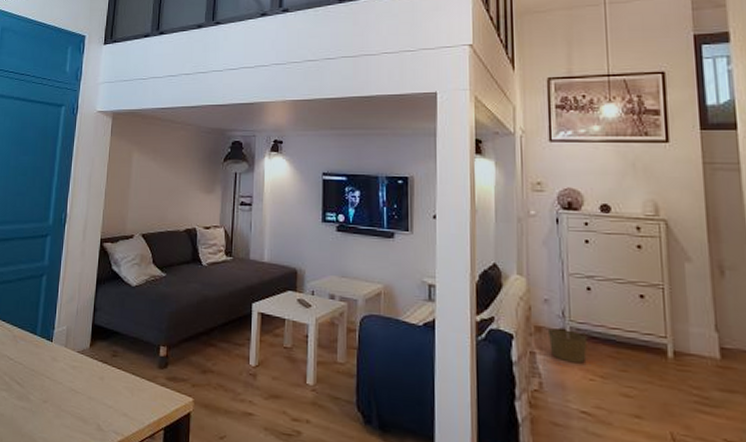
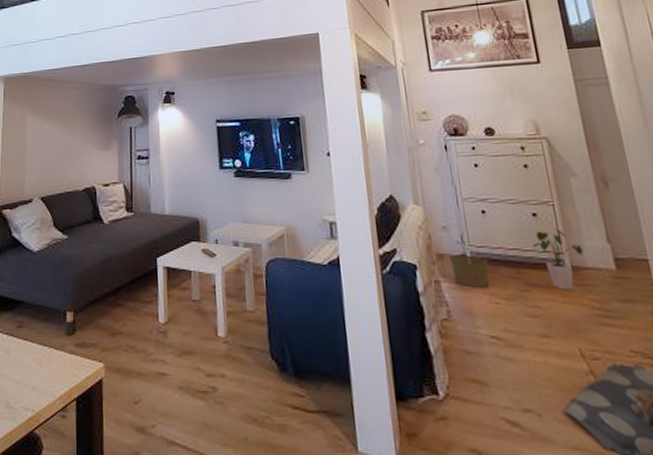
house plant: none [635,313,688,374] -> present [532,229,583,290]

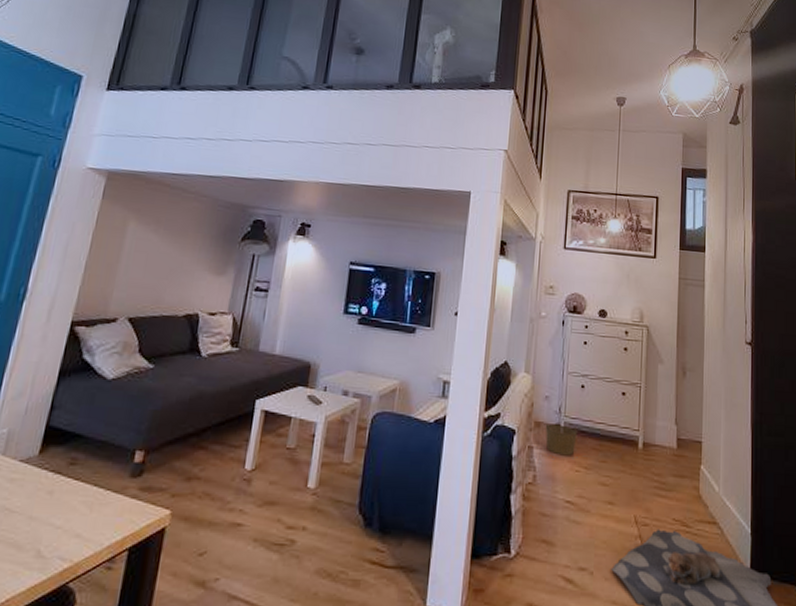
house plant: present [532,229,583,290] -> none [616,408,655,463]

